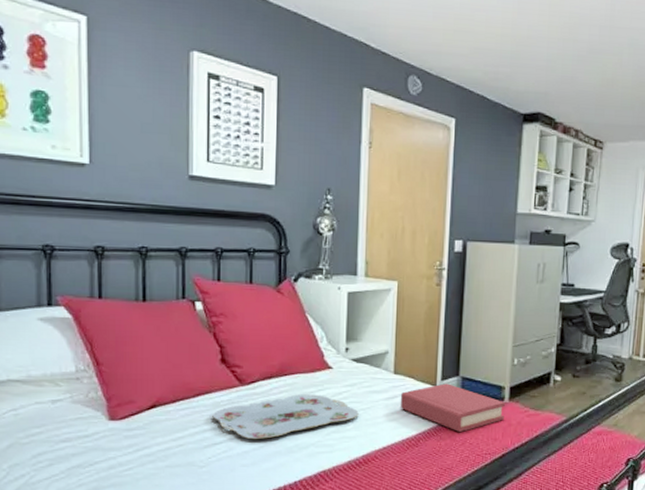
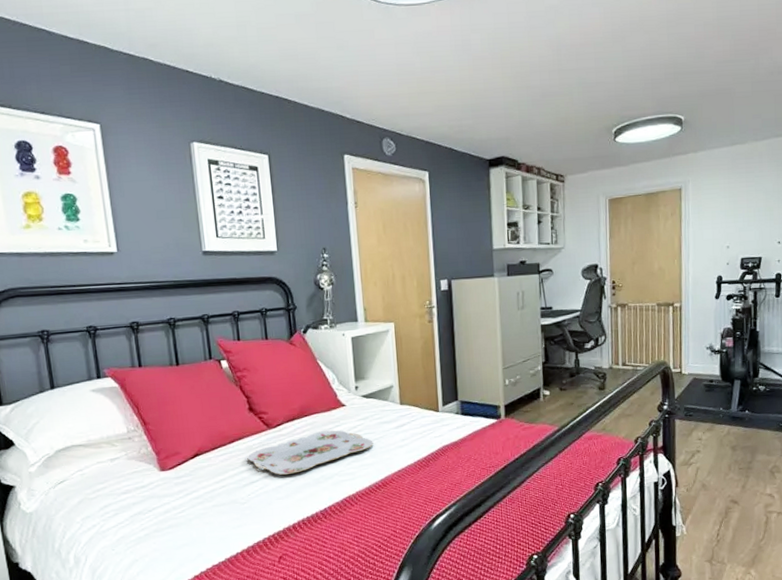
hardback book: present [400,383,505,433] -> none [408,408,502,451]

